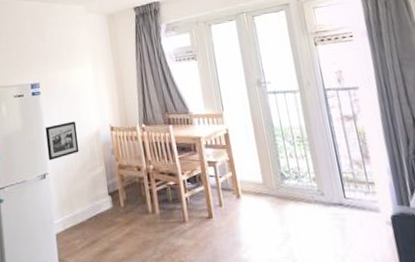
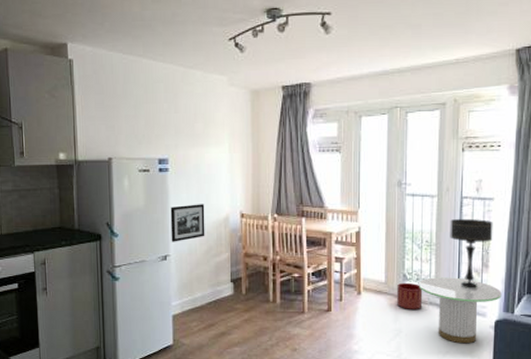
planter: none [276,181,308,210] -> present [397,282,423,309]
side table: none [298,172,392,245] -> present [418,277,502,344]
table lamp: none [317,109,367,184] -> present [450,218,493,290]

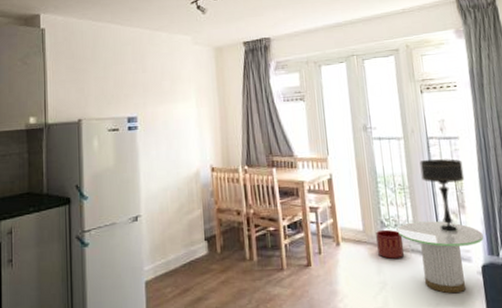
picture frame: present [170,204,205,242] -> none [140,160,176,202]

